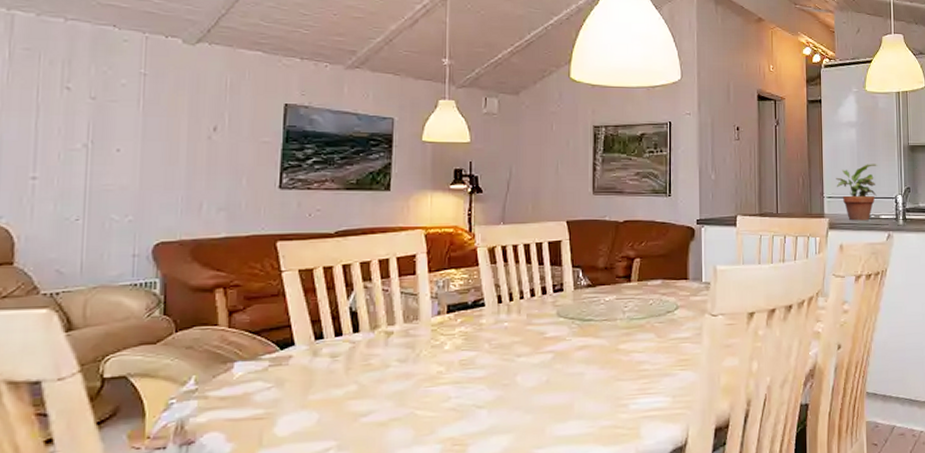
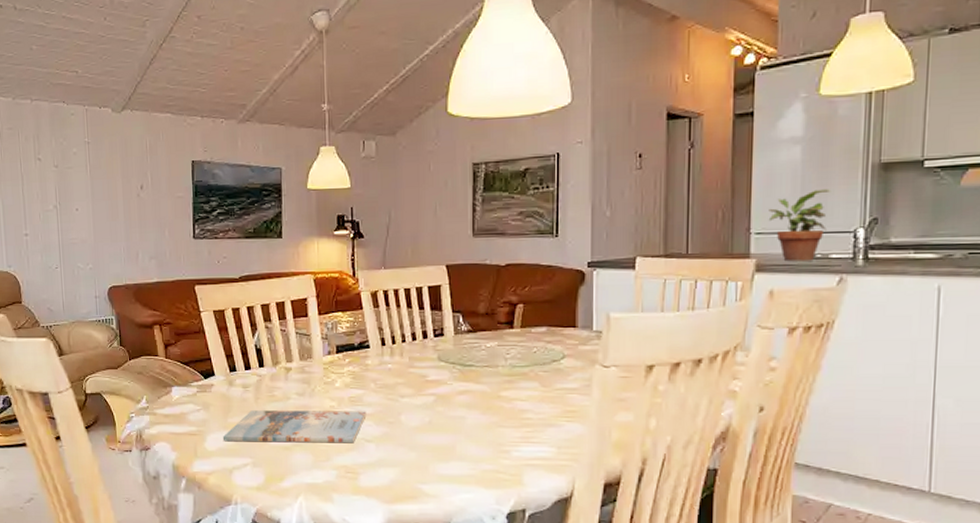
magazine: none [299,374,479,423] -> present [222,410,367,442]

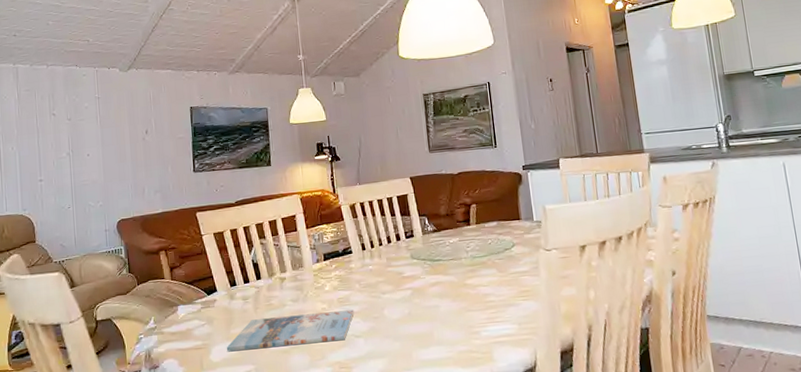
potted plant: present [768,189,831,262] -> none [651,96,696,153]

